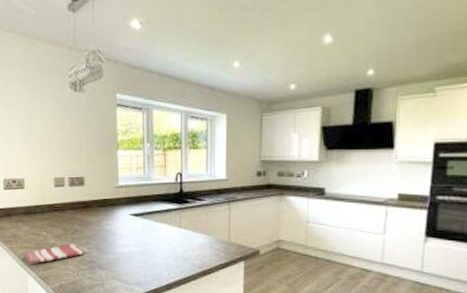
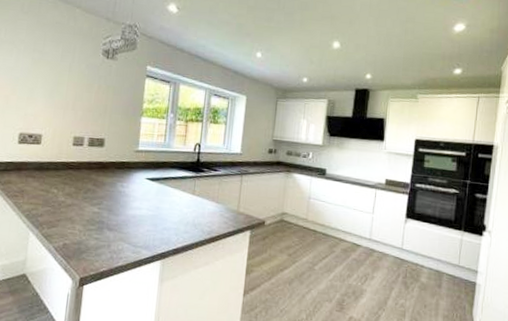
dish towel: present [24,244,85,264] -> none [28,202,95,221]

